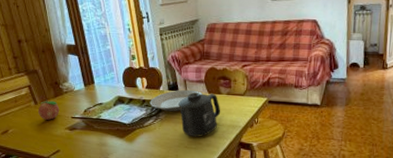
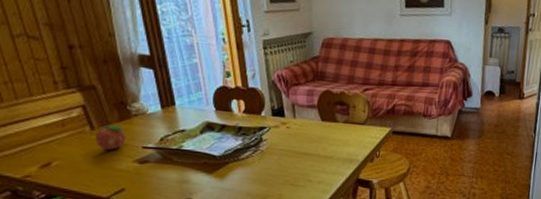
plate: present [150,89,203,112] -> none [247,115,315,142]
mug: present [177,92,221,137] -> none [283,119,336,173]

